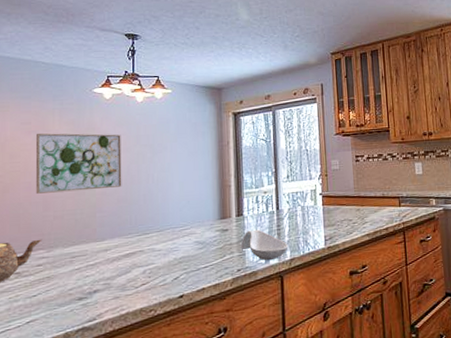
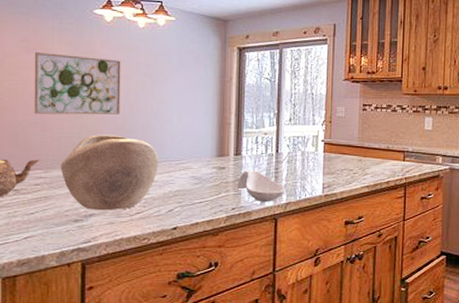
decorative bowl: none [63,207,162,286] -> present [60,134,159,211]

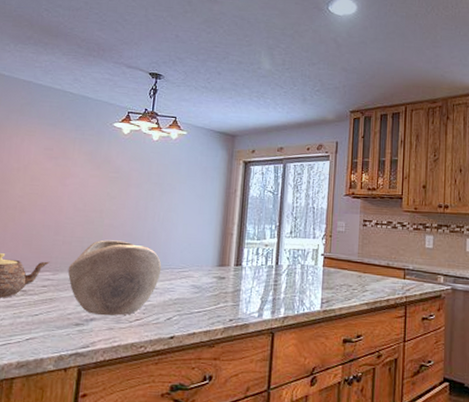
wall art: present [34,51,121,115] -> none [49,159,134,221]
spoon rest: present [236,170,285,201] -> none [235,281,284,315]

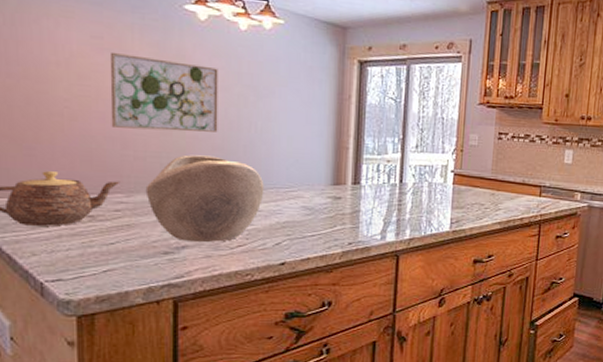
wall art: none [49,159,134,221] -> present [109,52,218,132]

